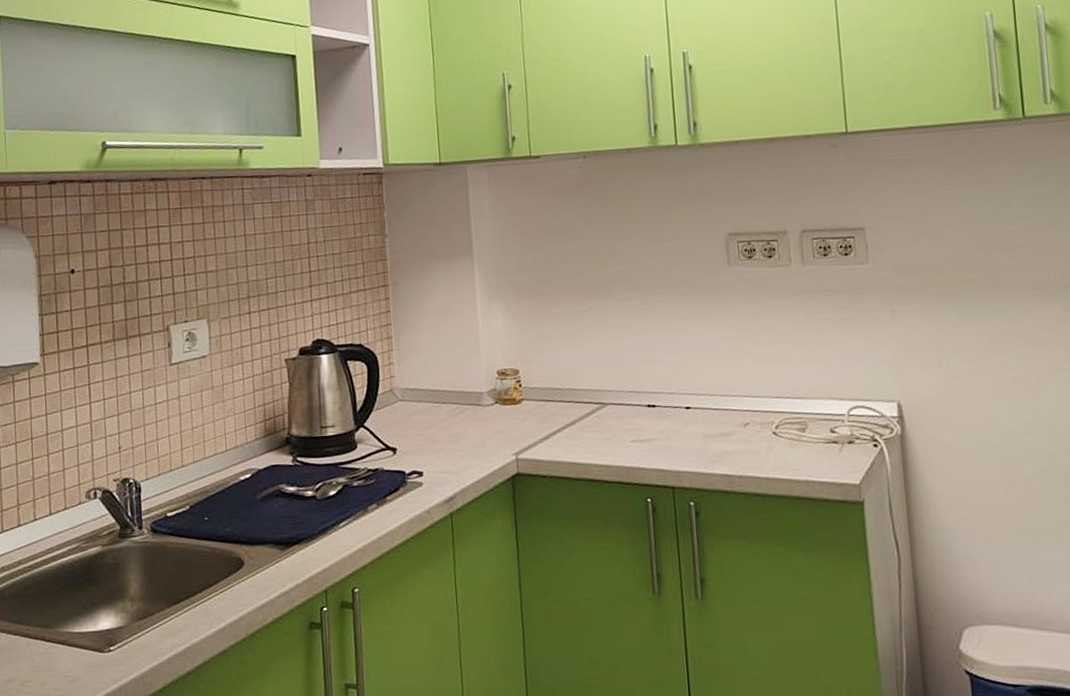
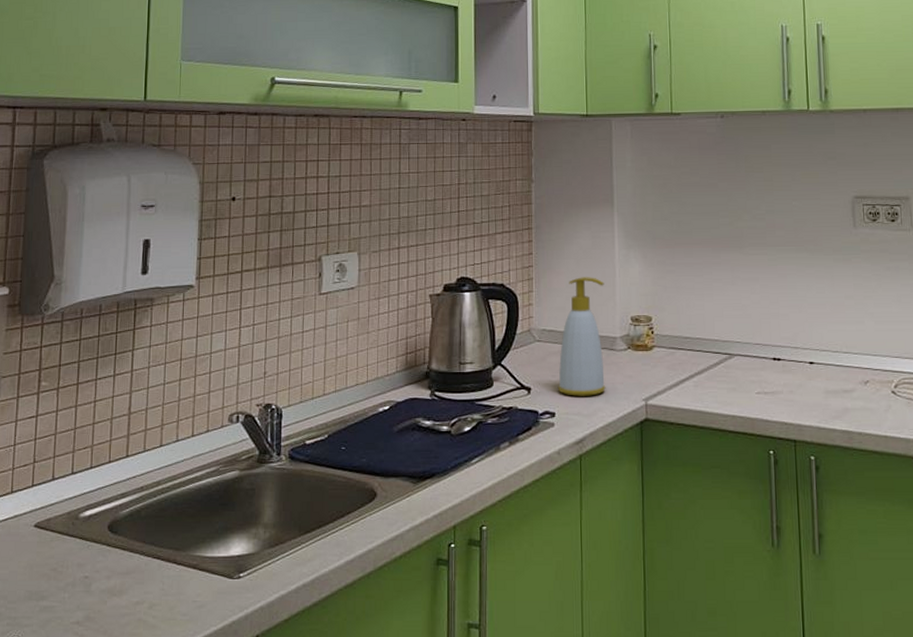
soap bottle: none [424,332,474,454] -> present [557,277,606,396]

